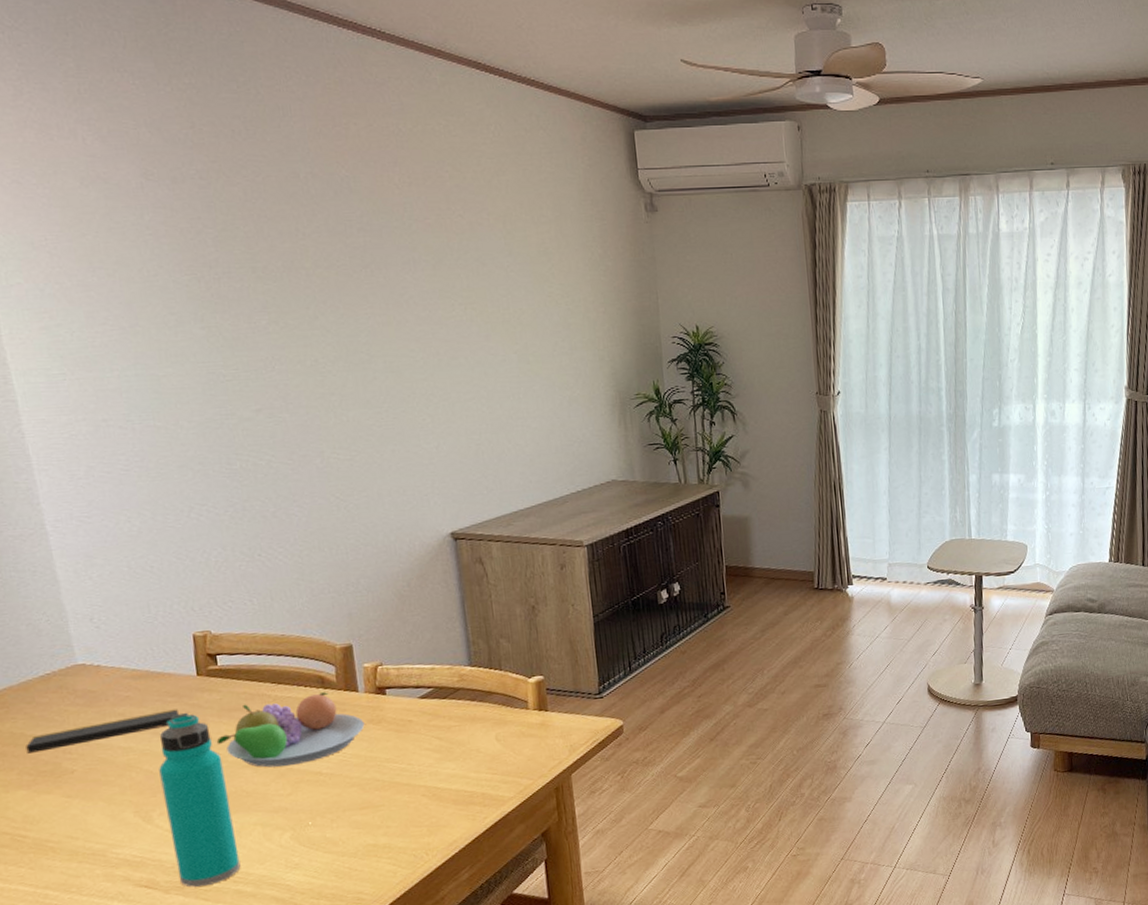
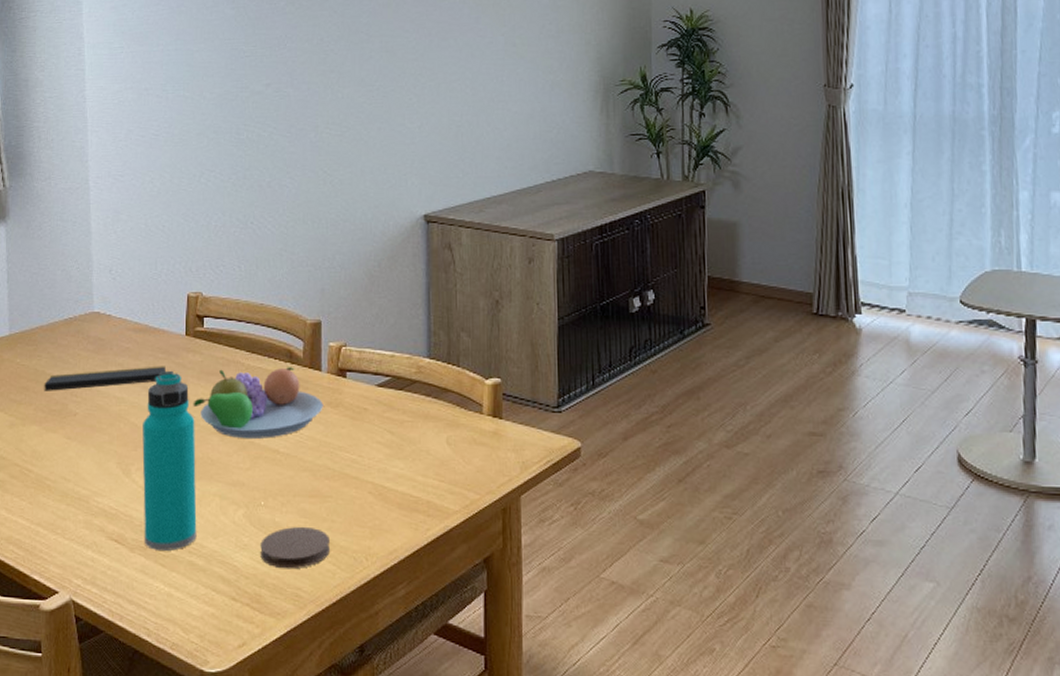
coaster: none [313,836,388,879] -> present [260,526,330,569]

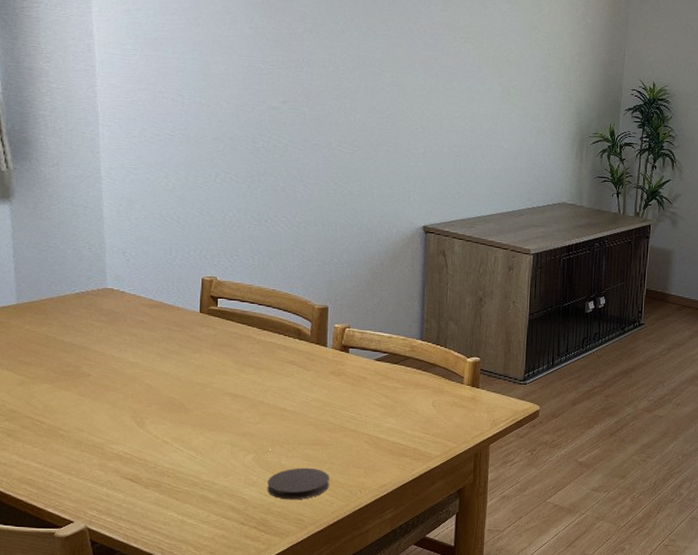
notepad: present [44,366,166,391] -> none [55,337,180,355]
water bottle: present [142,370,197,551] -> none [157,341,209,487]
fruit bowl: present [193,367,323,439] -> none [206,342,328,399]

